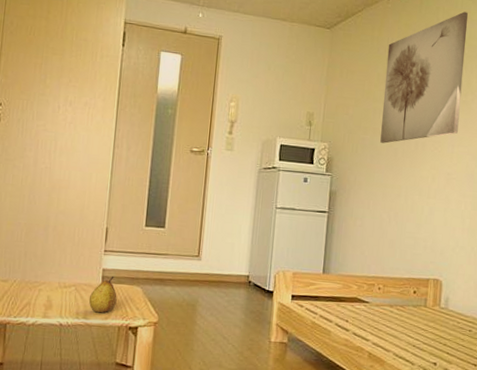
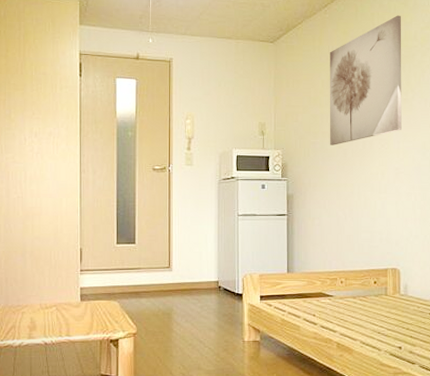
fruit: present [88,277,117,313] -> none [70,294,96,329]

